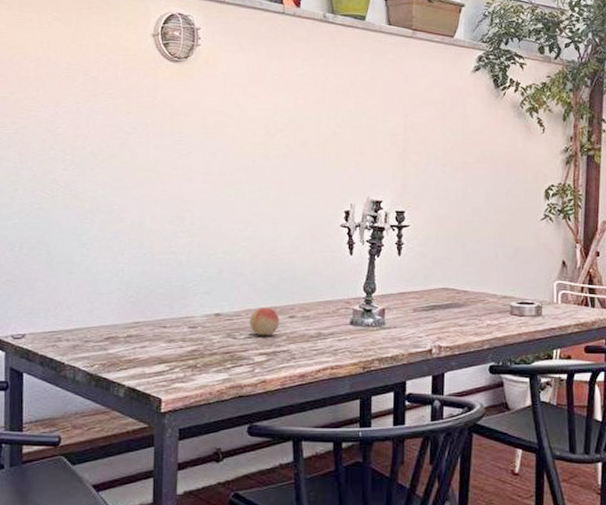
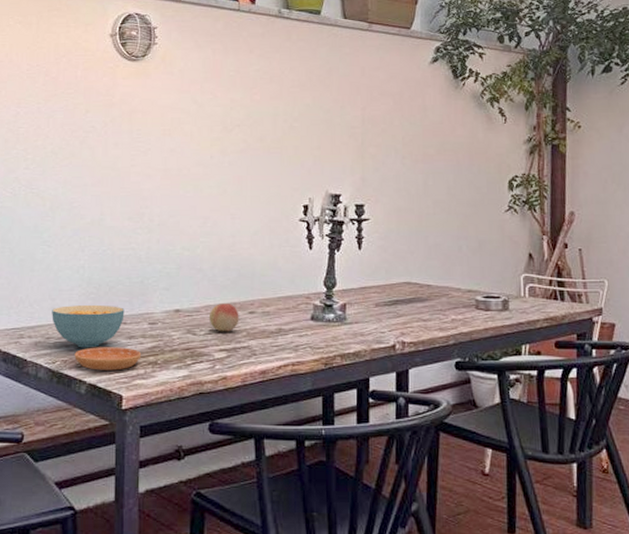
cereal bowl: none [90,308,164,352] -> present [52,304,125,348]
saucer: none [113,350,181,374] -> present [74,347,142,371]

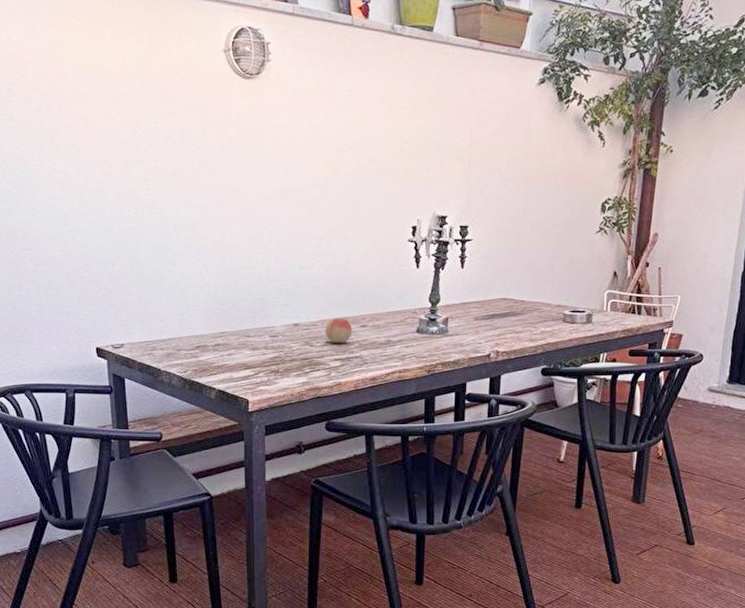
cereal bowl: present [52,304,125,348] -> none [181,319,248,359]
saucer: present [74,347,142,371] -> none [204,358,265,378]

